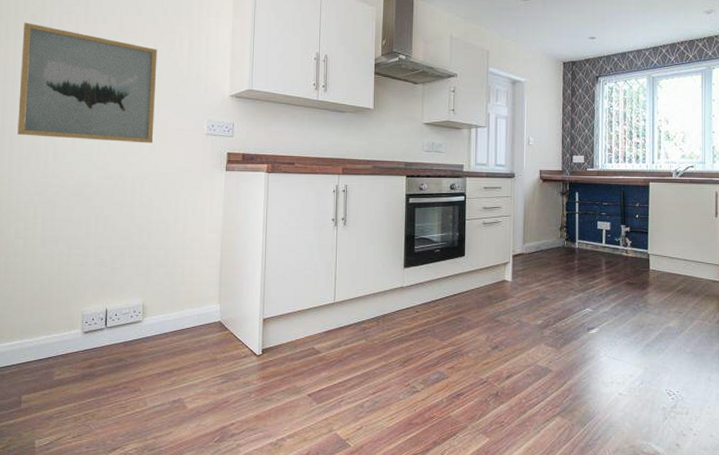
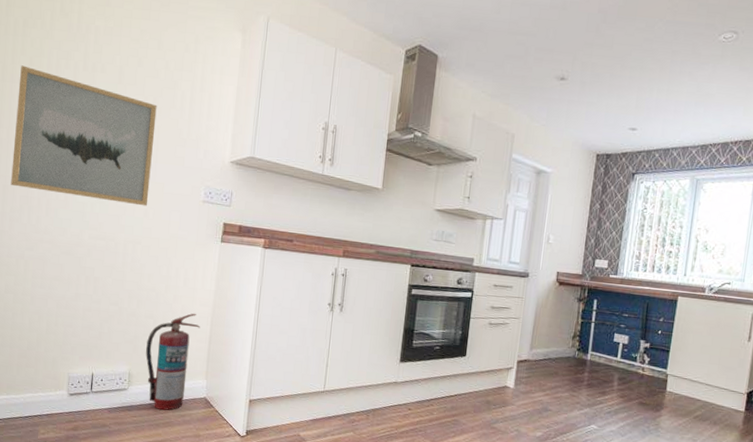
fire extinguisher: none [158,240,211,338] -> present [145,313,201,411]

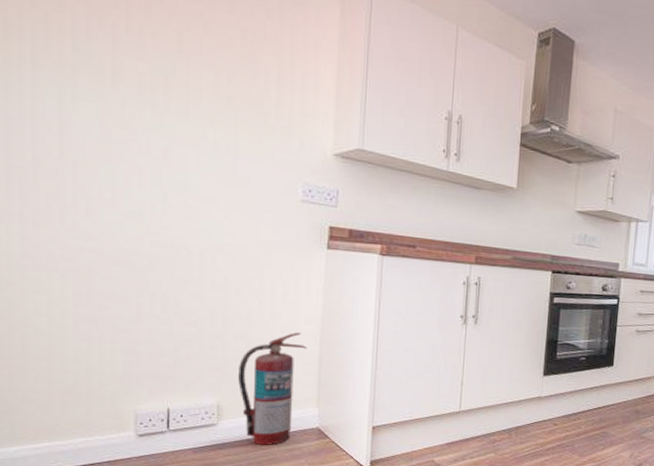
wall art: present [11,65,157,206] -> none [30,22,233,207]

